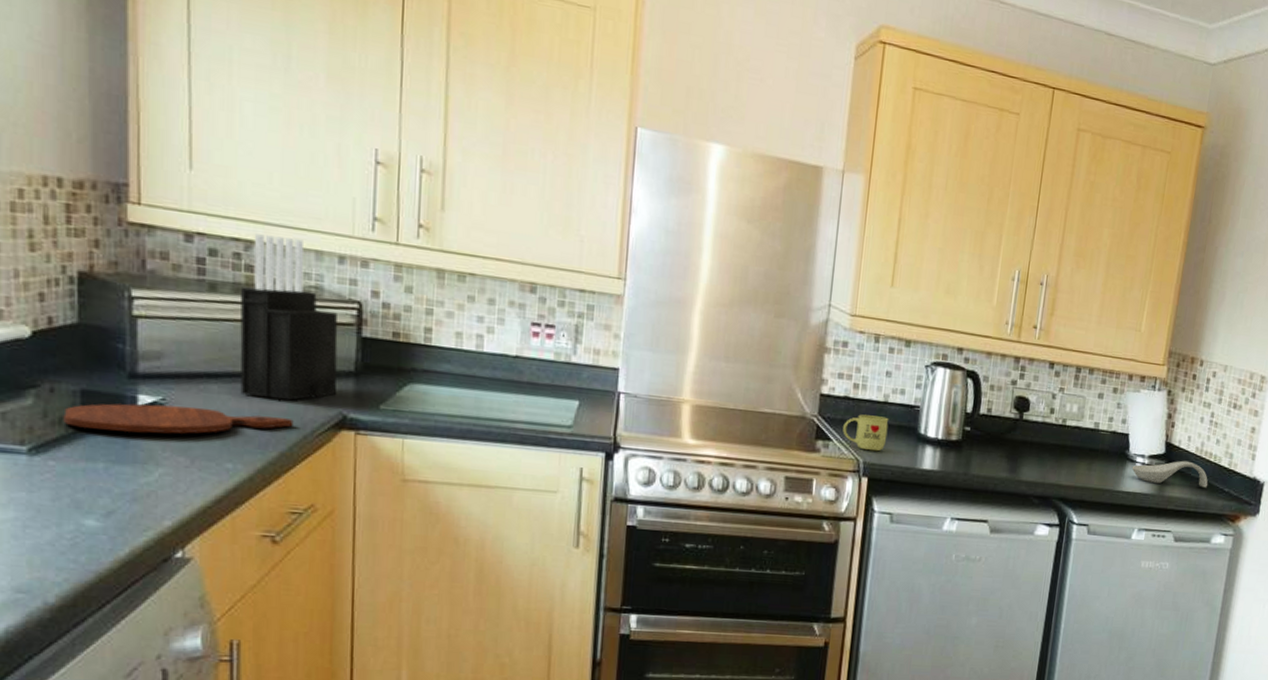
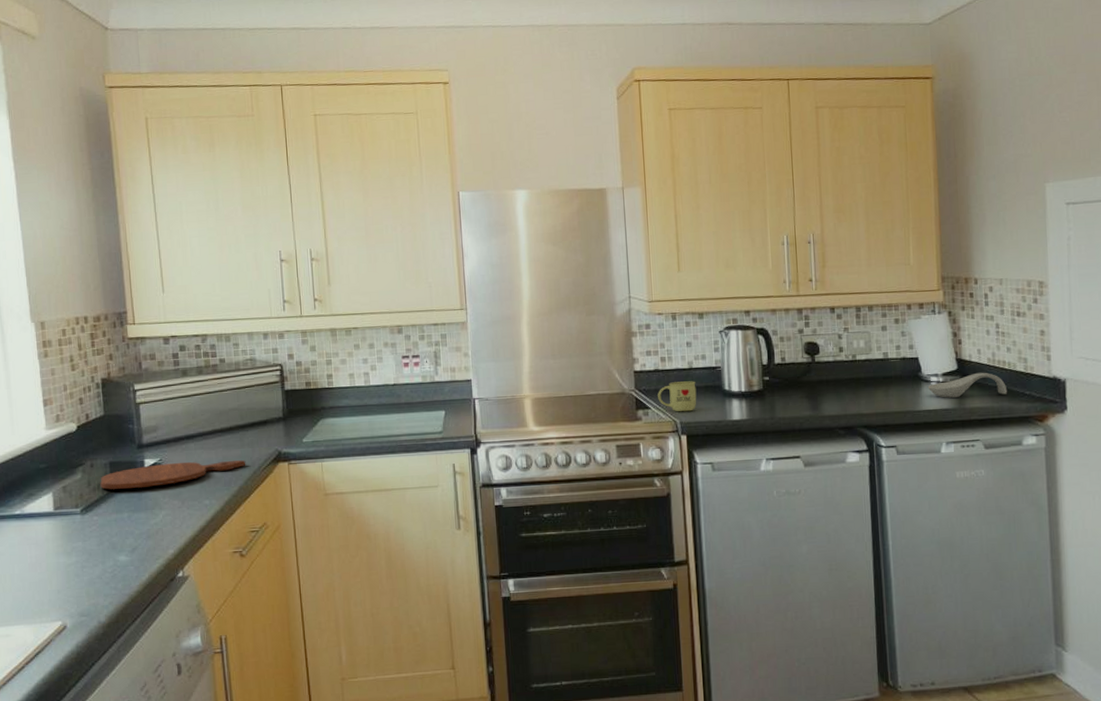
knife block: present [240,233,338,401] -> none [202,327,272,447]

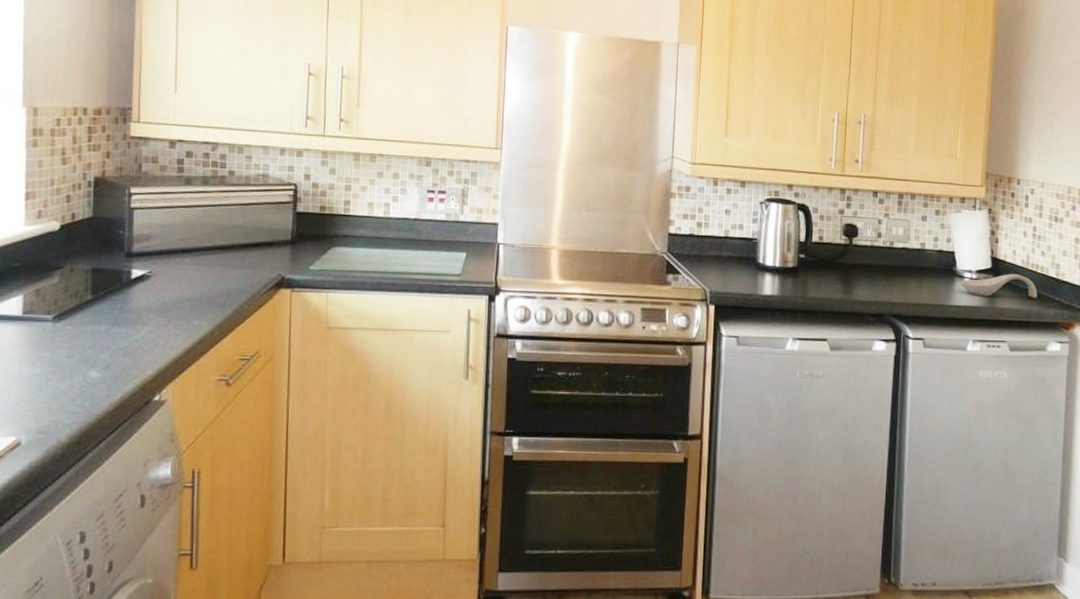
cutting board: present [100,460,246,490] -> none [79,276,245,300]
mug: present [658,381,697,412] -> none [690,249,730,281]

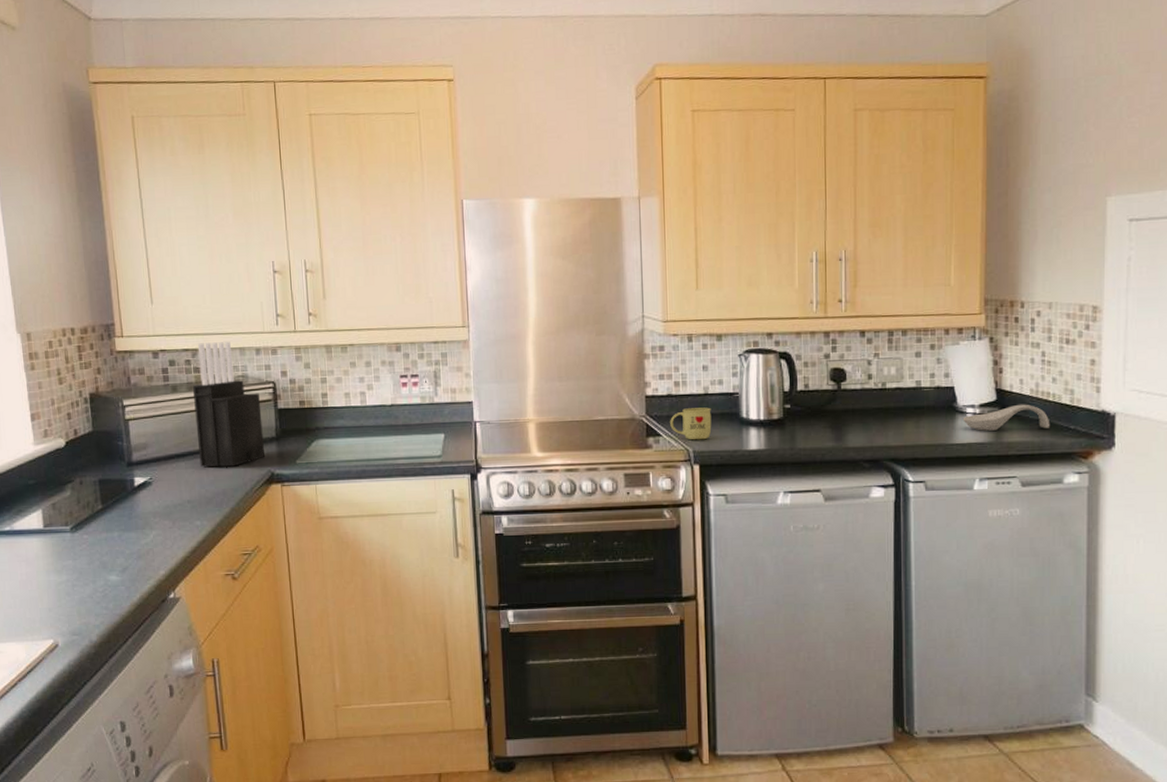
knife block: none [206,137,279,267] -> present [192,341,265,467]
mug: none [690,249,730,281] -> present [670,407,712,440]

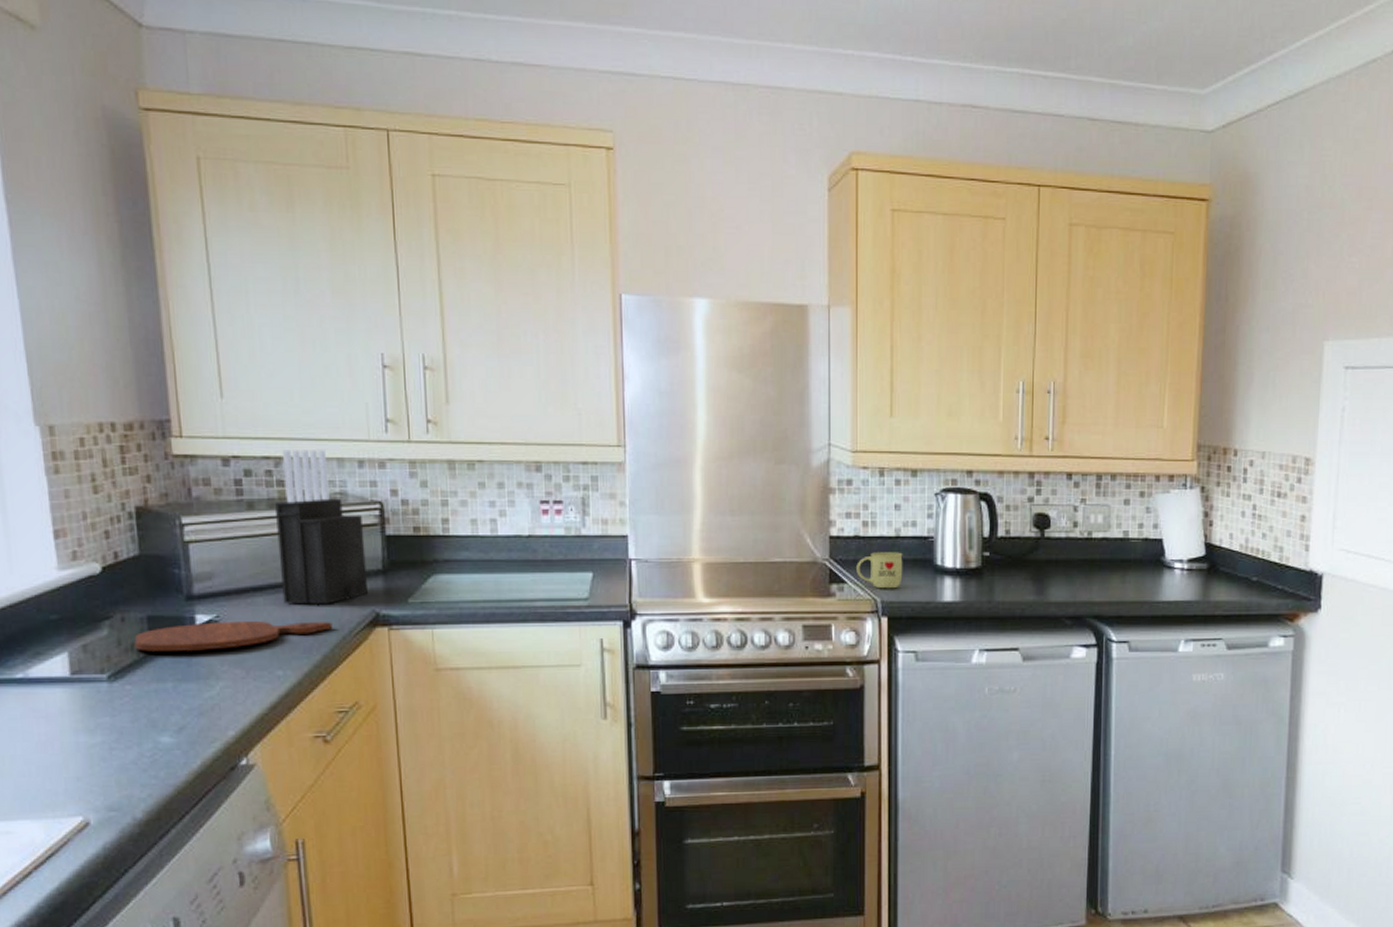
cutting board: none [90,481,238,508] -> present [134,620,333,651]
spoon rest: present [962,404,1050,431] -> none [1170,560,1258,588]

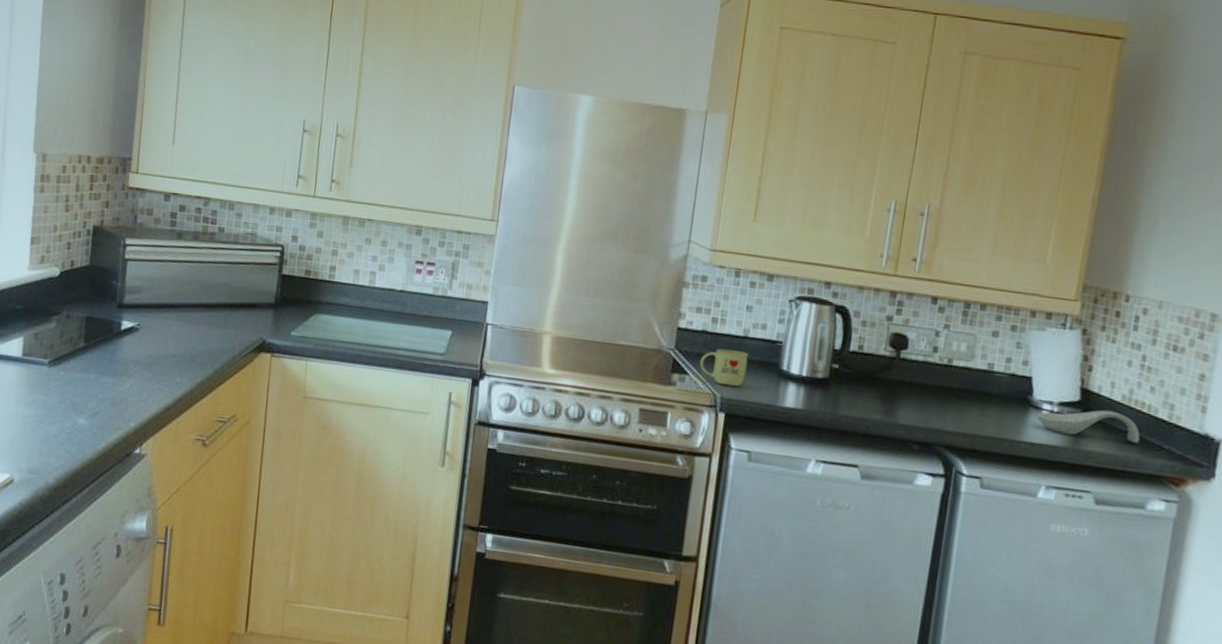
cutting board: present [134,620,333,651] -> none [73,327,227,353]
knife block: present [274,450,367,605] -> none [191,192,265,327]
spoon rest: none [1170,560,1258,588] -> present [1036,409,1140,443]

